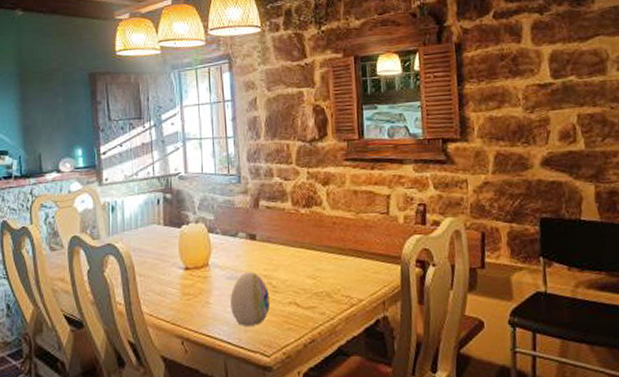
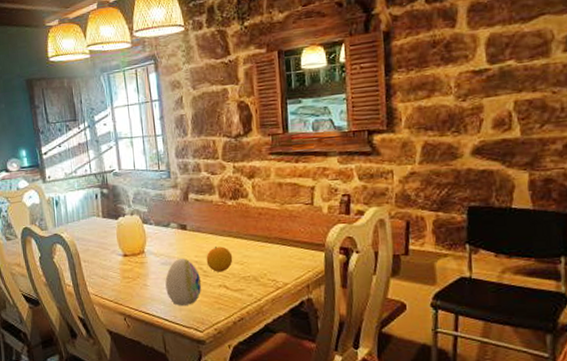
fruit: none [276,258,305,288] -> present [206,246,233,272]

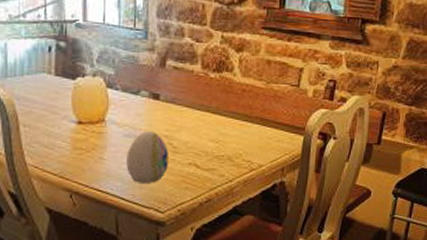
fruit: present [206,246,233,272] -> none [178,121,208,149]

